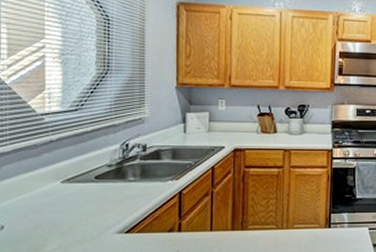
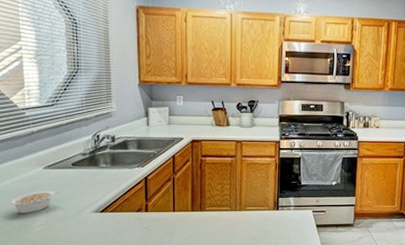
legume: none [18,208,81,236] -> present [9,190,61,214]

